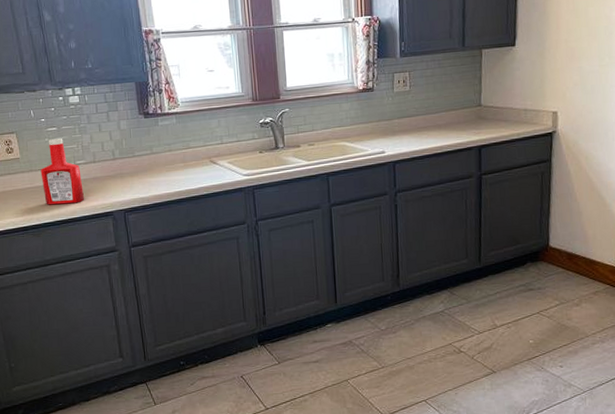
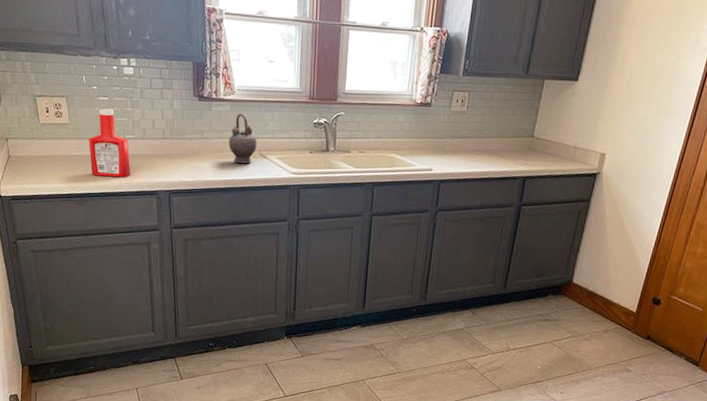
teapot: none [178,124,206,173] -> present [229,114,257,164]

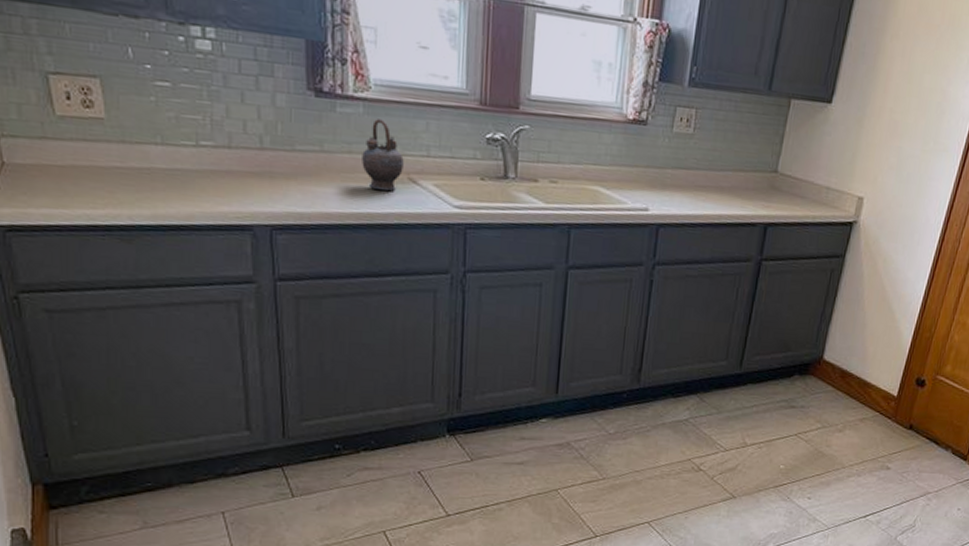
ketchup bottle: present [88,109,130,178] -> none [139,99,208,204]

